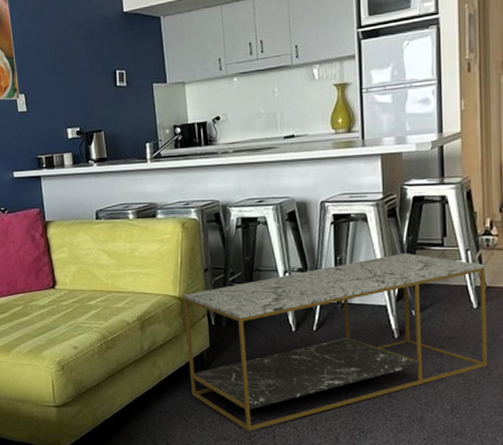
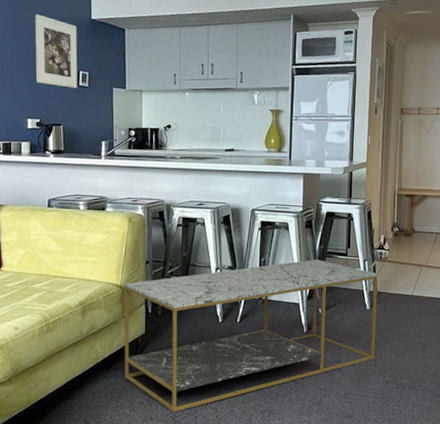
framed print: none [65,16,116,90] -> present [35,14,78,88]

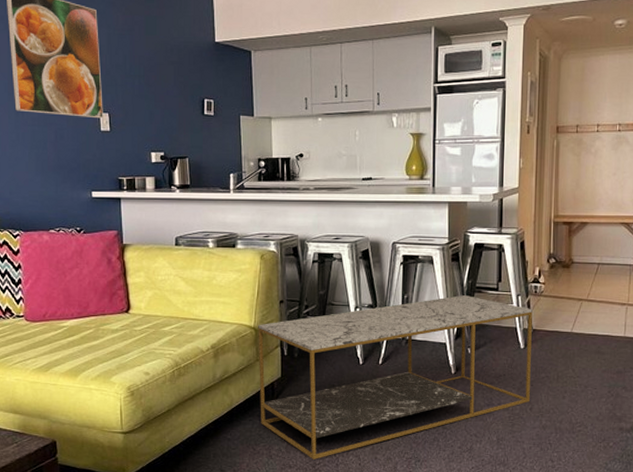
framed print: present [35,14,78,88] -> none [155,39,203,118]

